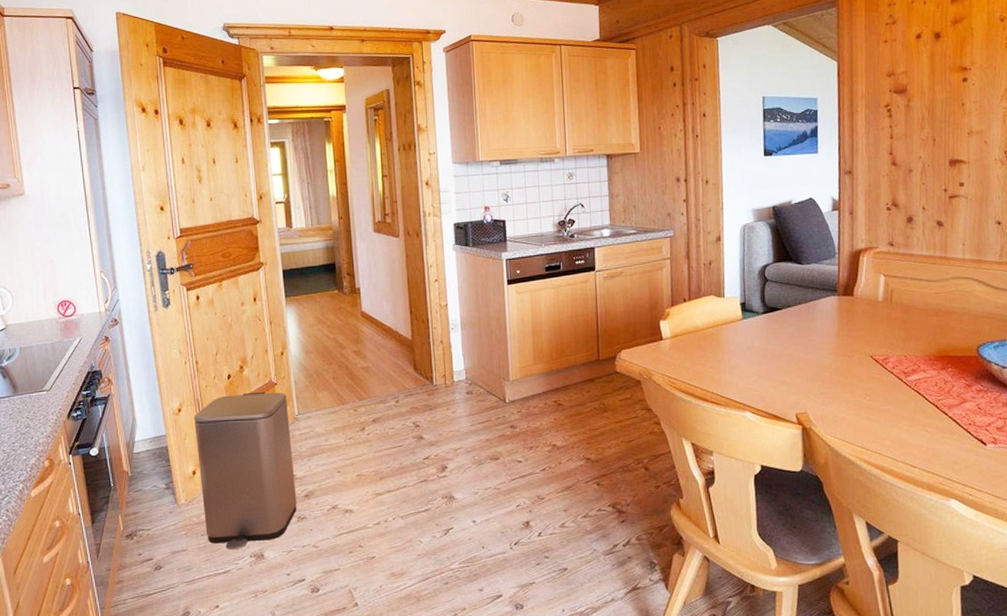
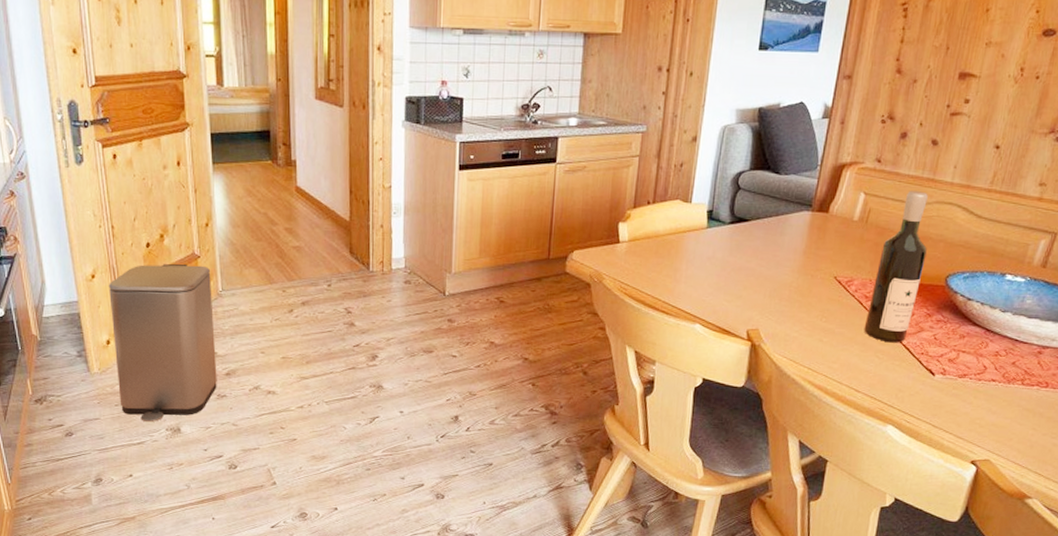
bottle: none [908,269,954,416] -> present [864,191,928,343]

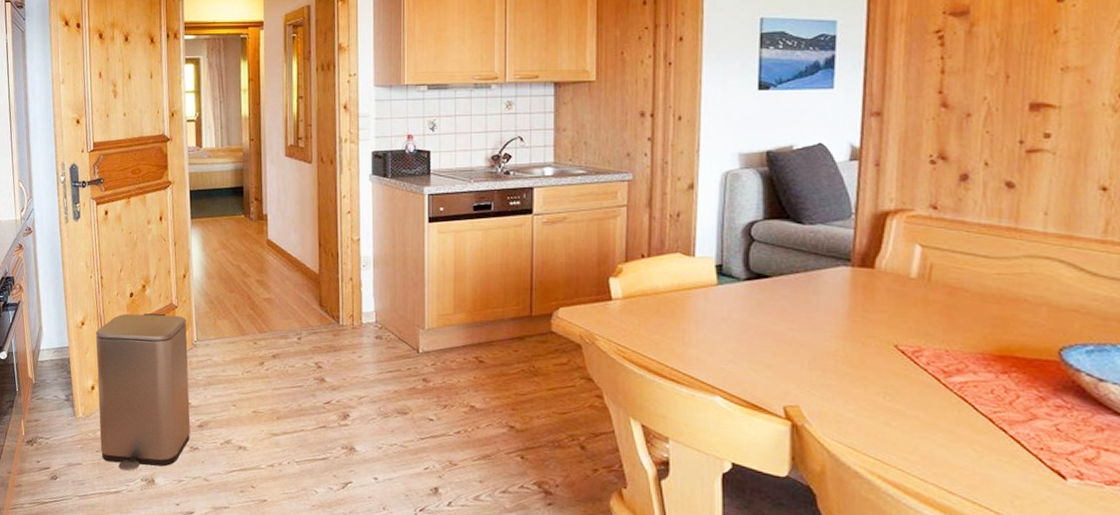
bottle: present [864,191,928,343] -> none [947,242,1024,433]

